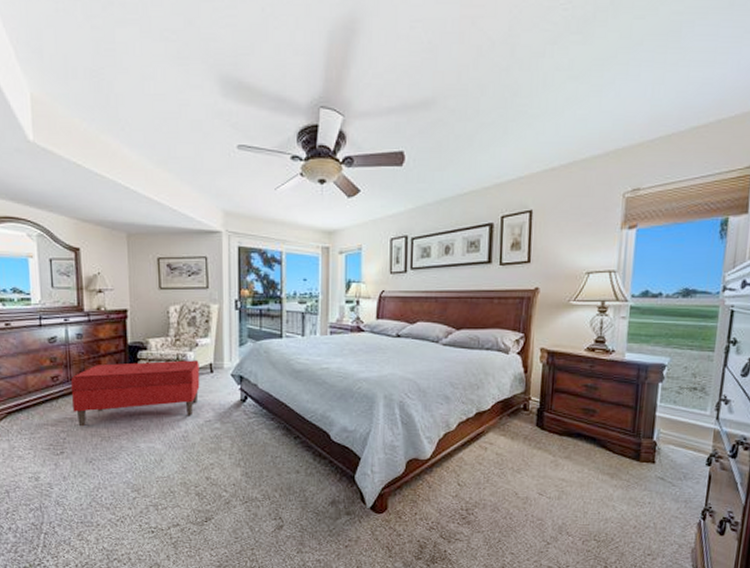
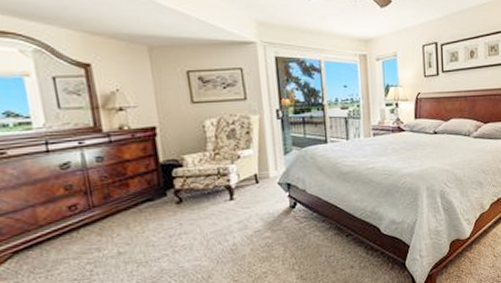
bench: present [70,360,200,427] -> none [93,172,246,256]

